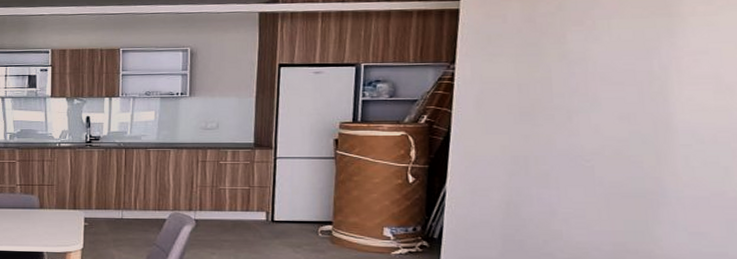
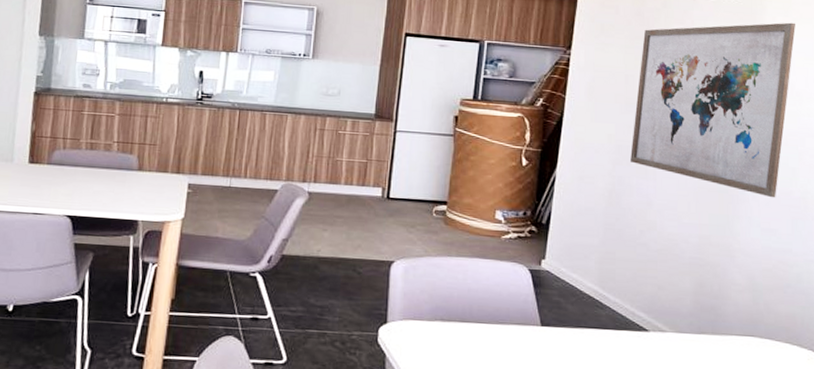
wall art: none [528,11,722,200] -> present [630,22,796,198]

